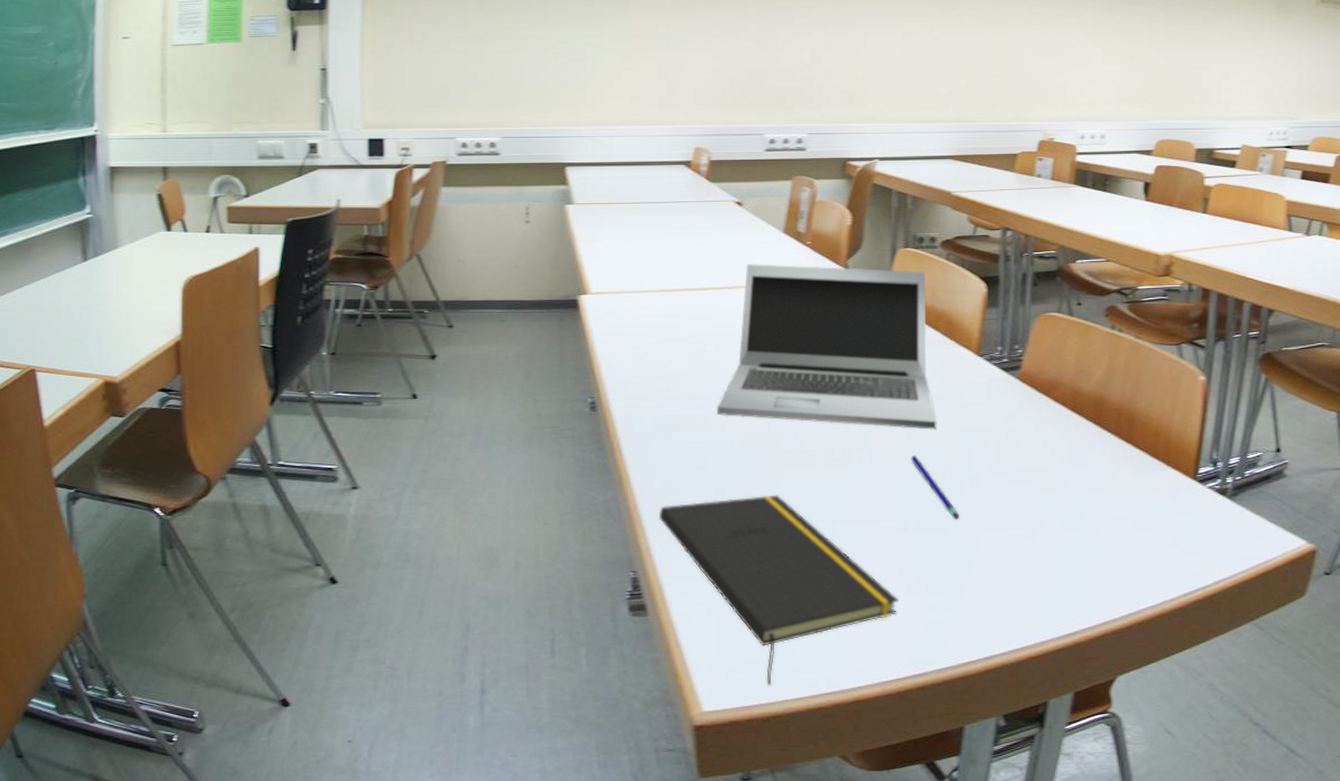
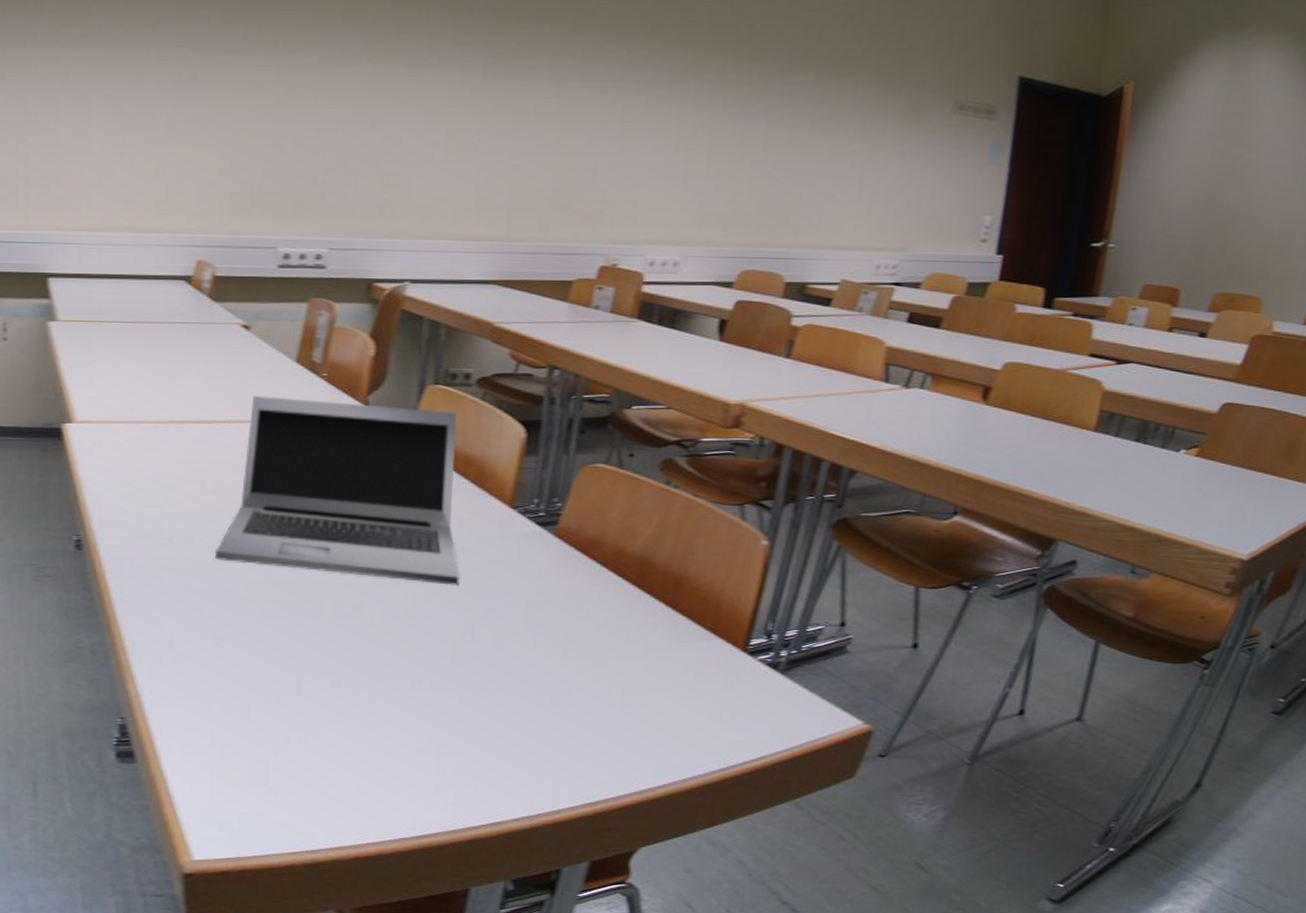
notepad: present [658,495,899,686] -> none [149,646,407,839]
pen: present [911,455,959,520] -> none [428,611,479,682]

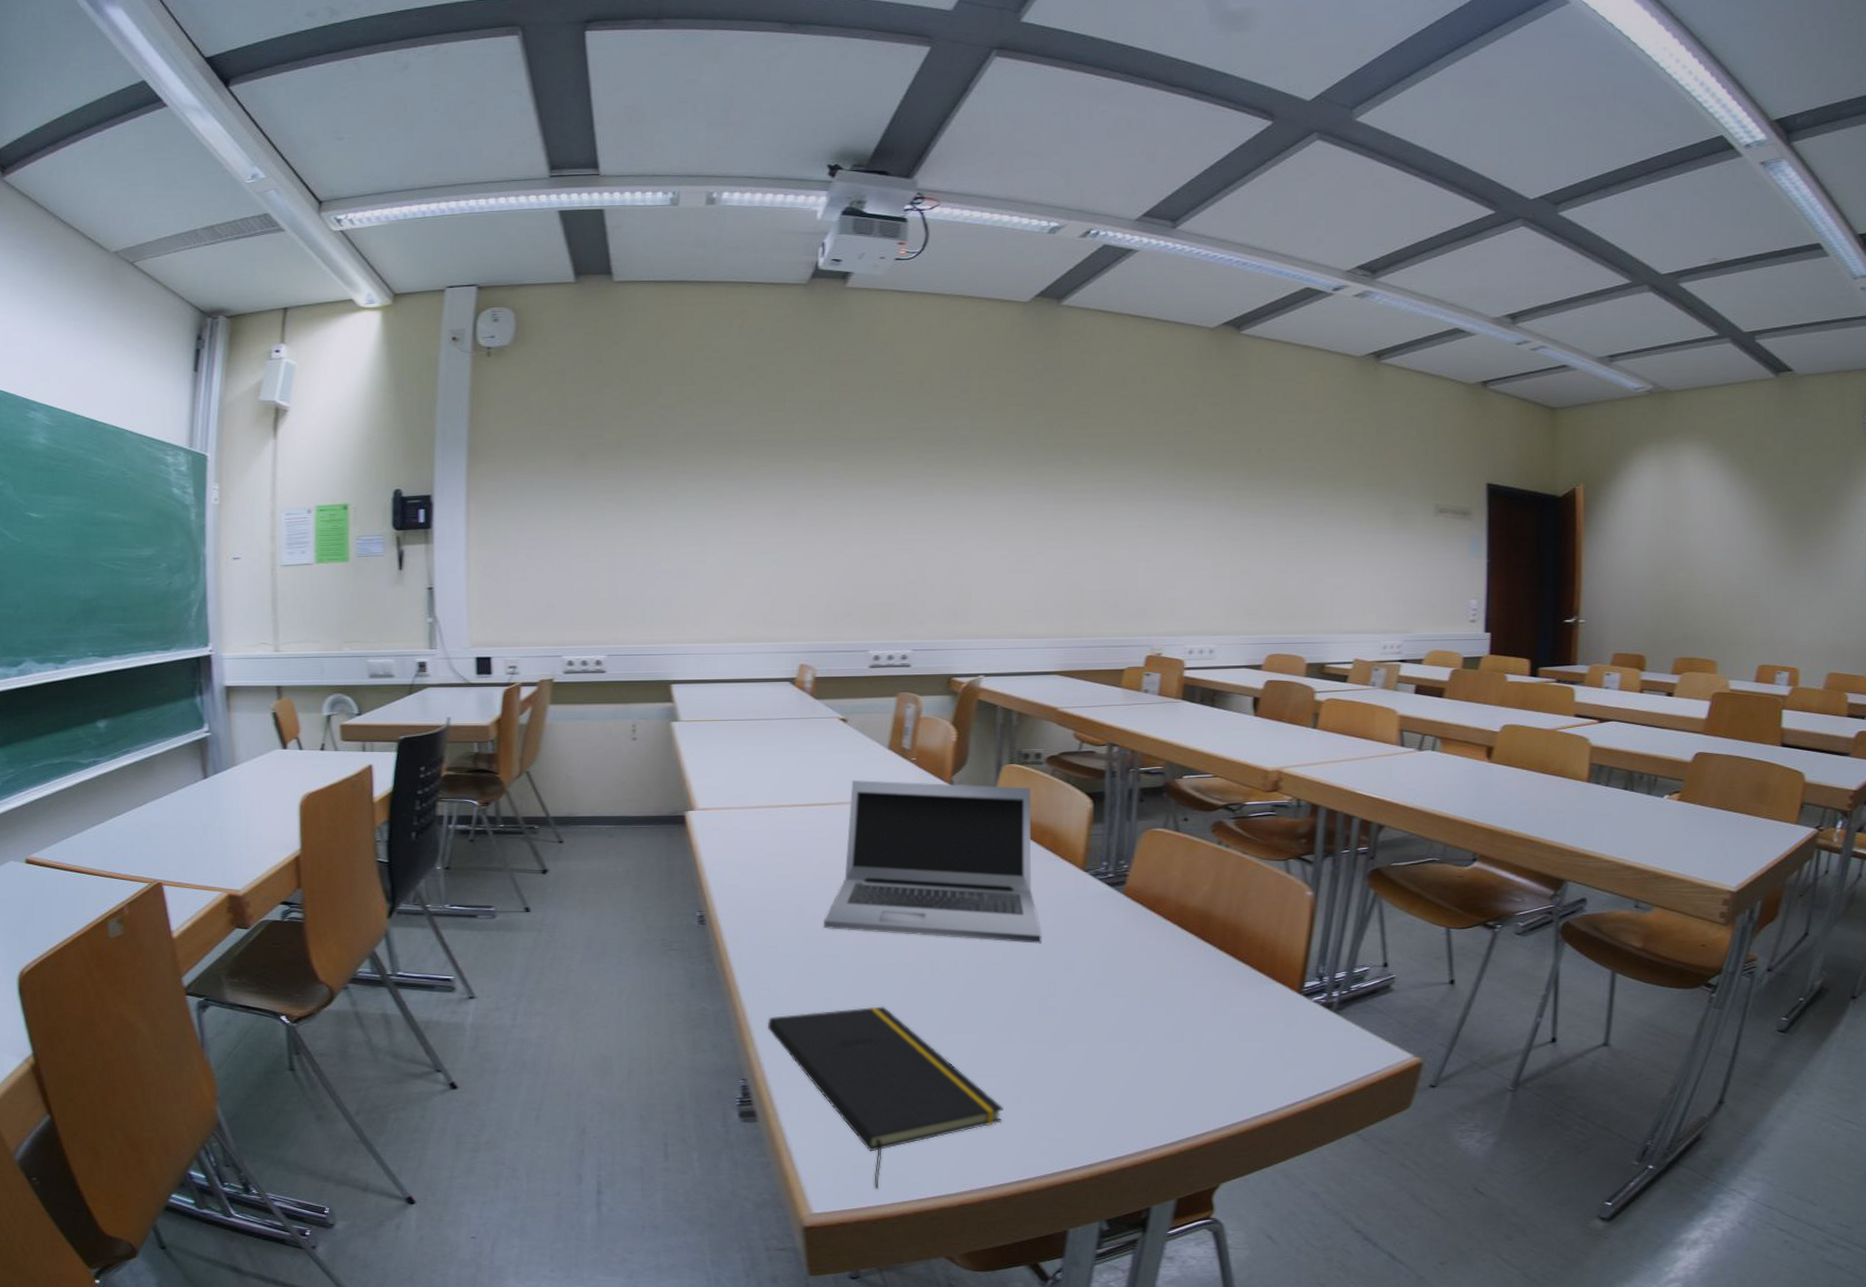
notepad: none [149,646,407,839] -> present [767,1006,1004,1190]

